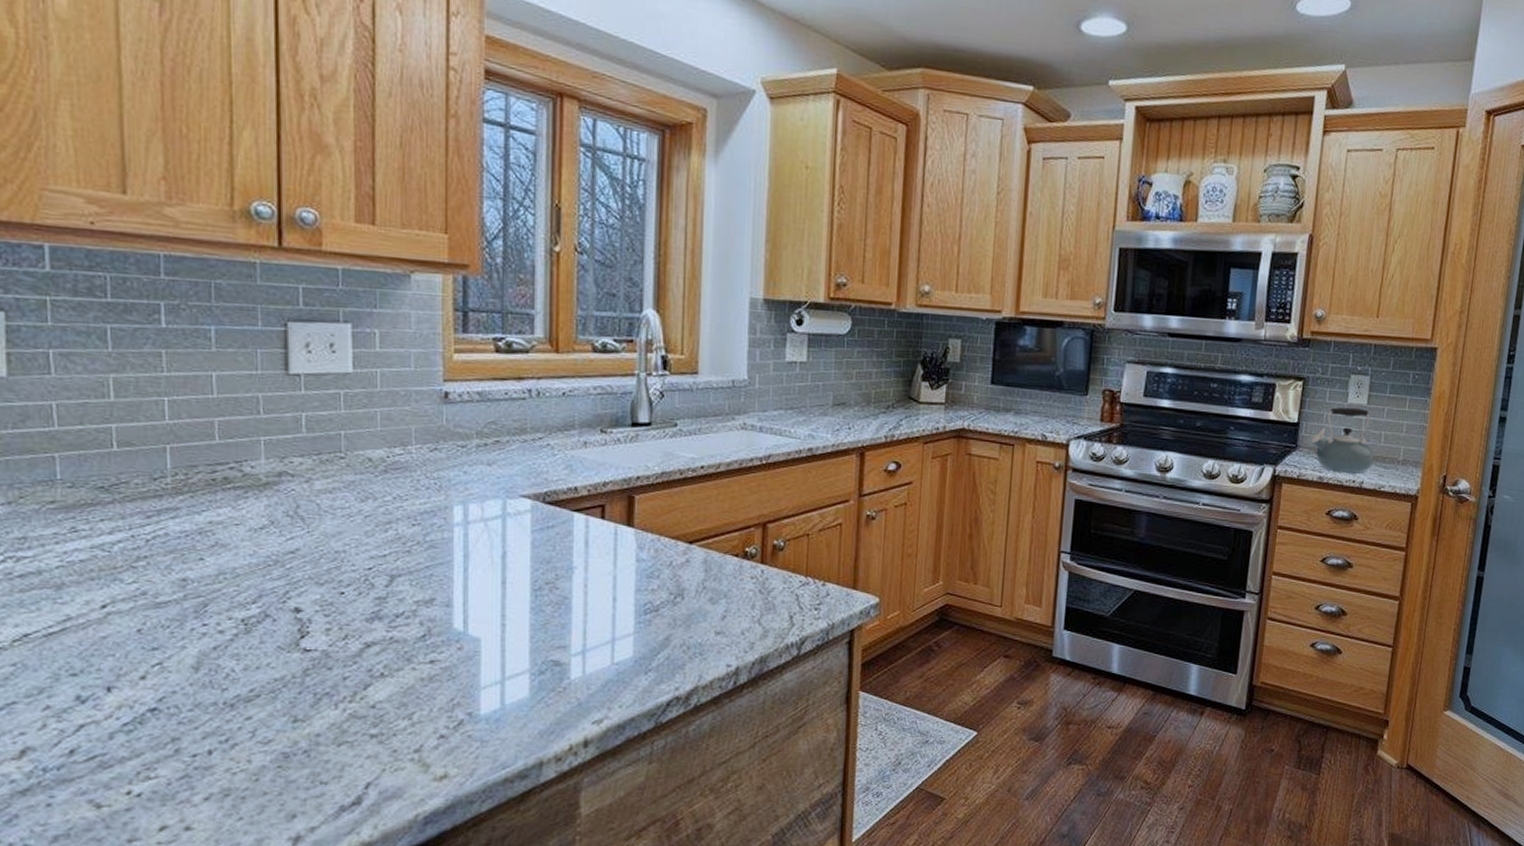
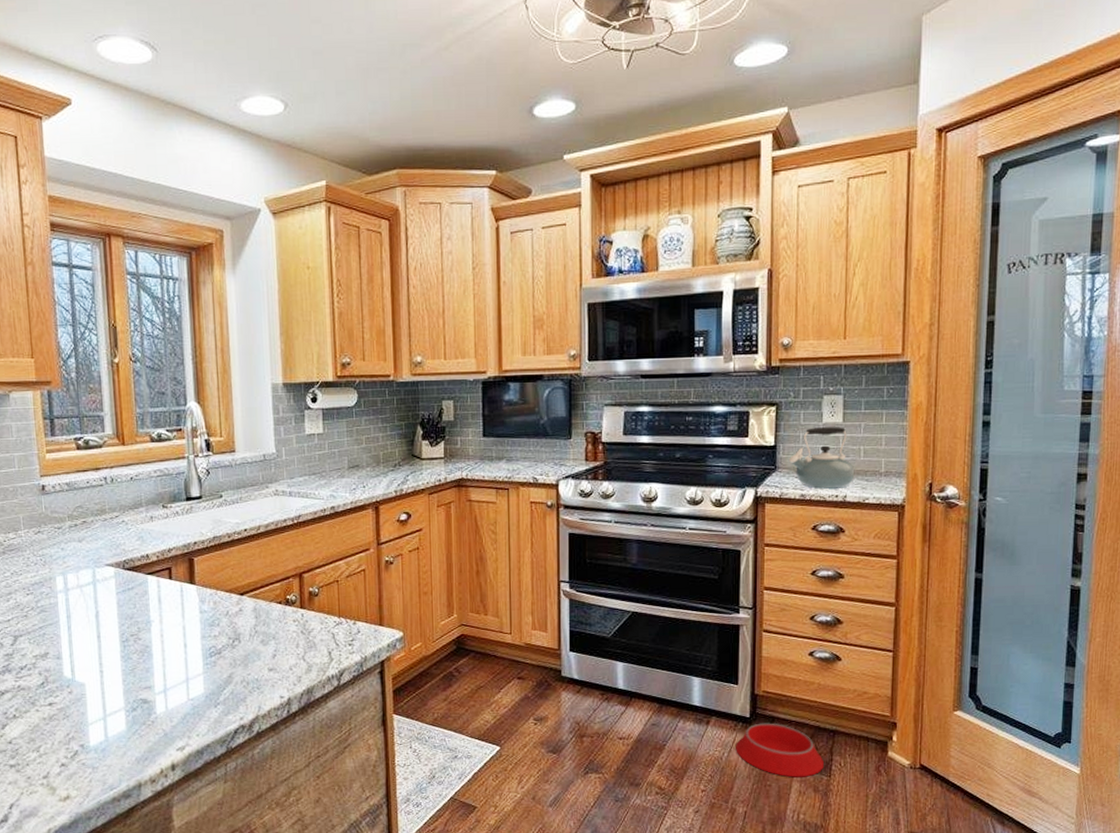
pet bowl: none [1227,716,1314,774] -> present [736,723,824,778]

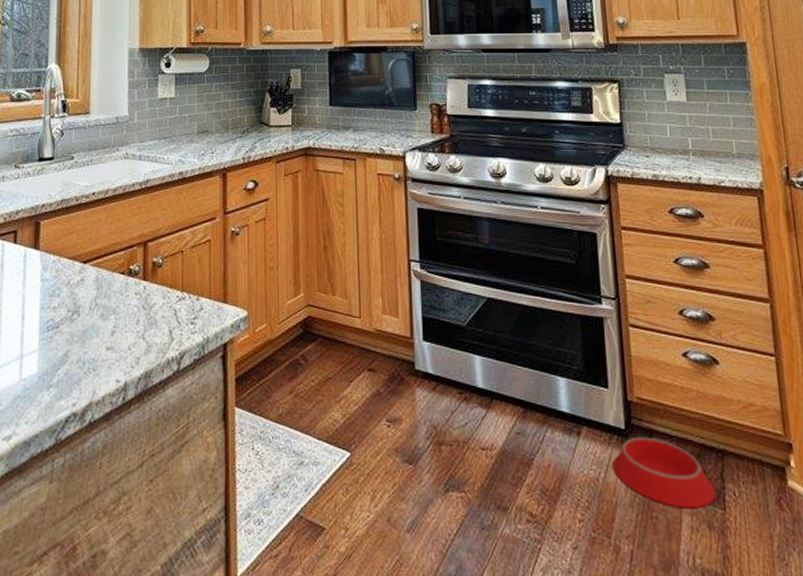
kettle: present [788,427,855,489] -> none [636,106,707,169]

